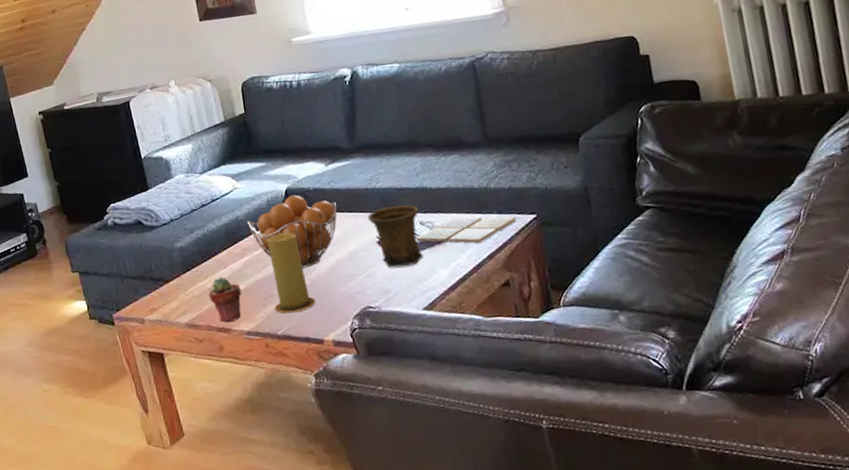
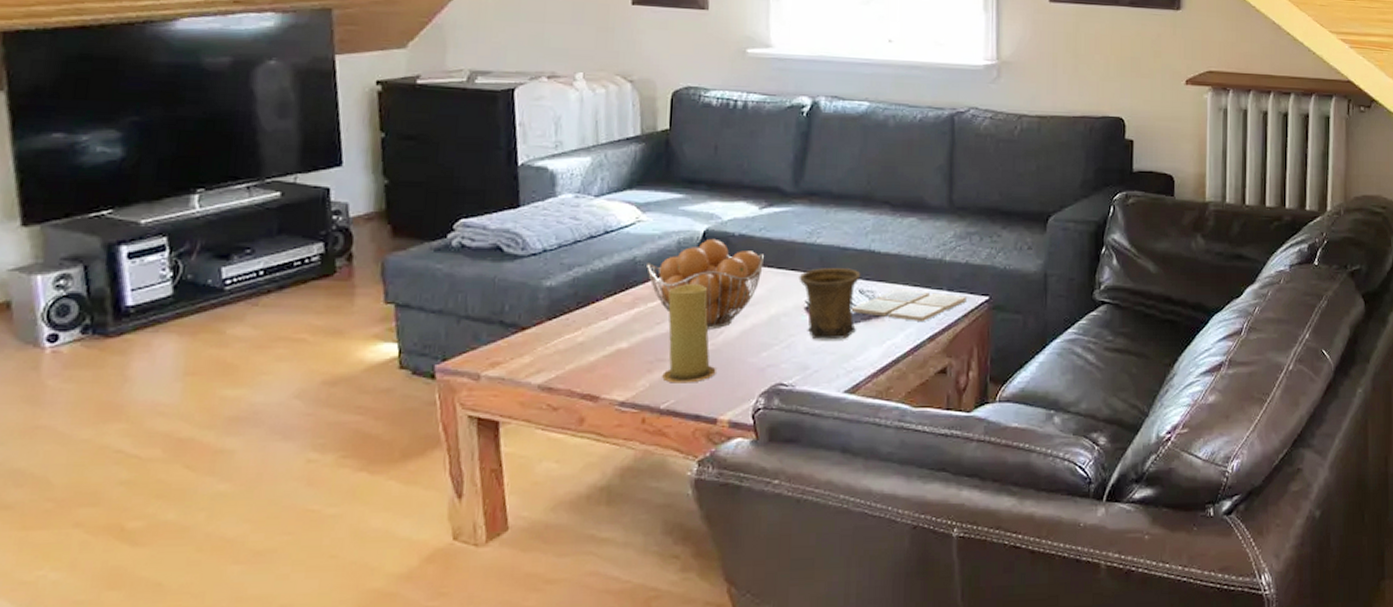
potted succulent: present [208,277,242,322] -> none [577,330,623,387]

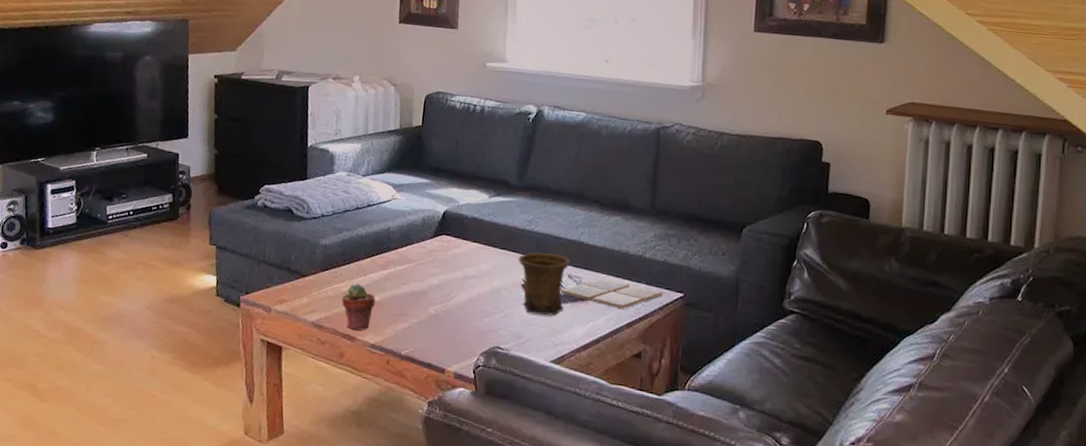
potted succulent: none [577,330,623,387] -> present [341,283,376,331]
fruit basket: present [647,238,764,330] -> none [398,218,490,295]
candle: present [662,283,716,383] -> none [404,253,447,336]

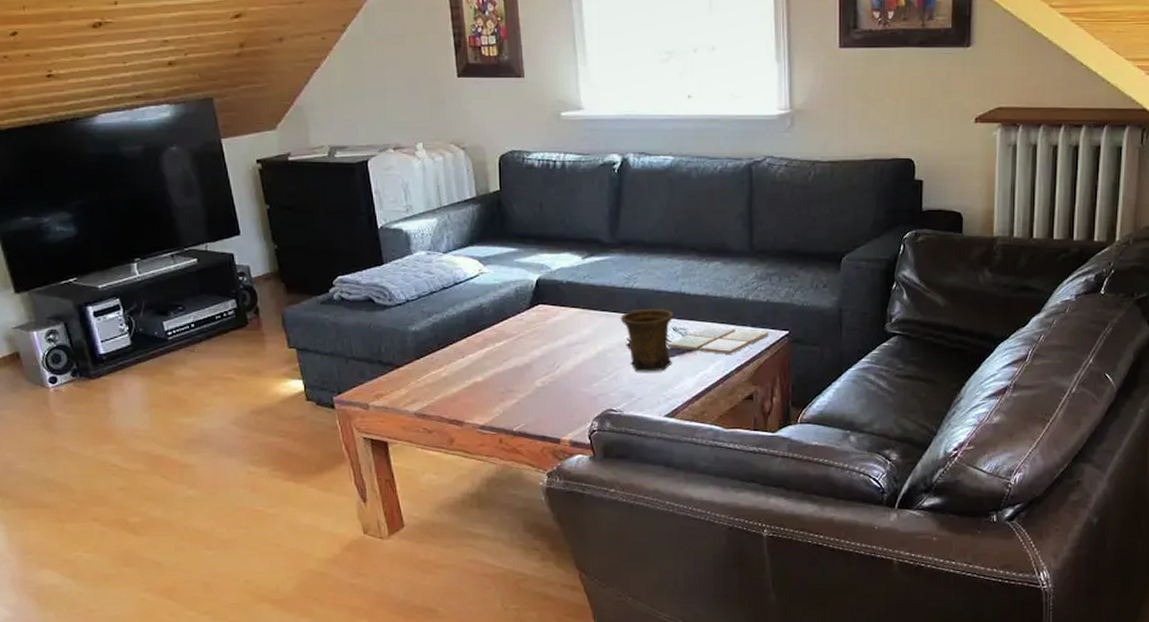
potted succulent: present [341,283,376,331] -> none [442,366,478,414]

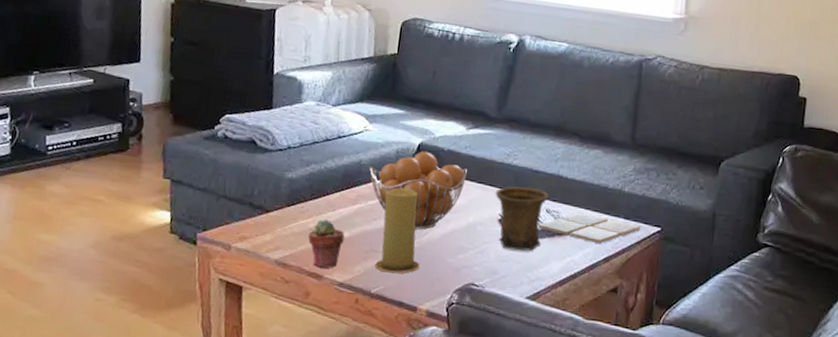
potted succulent: none [442,366,478,414] -> present [308,219,345,269]
fruit basket: none [492,286,589,365] -> present [369,151,467,230]
candle: none [512,325,556,410] -> present [375,187,420,274]

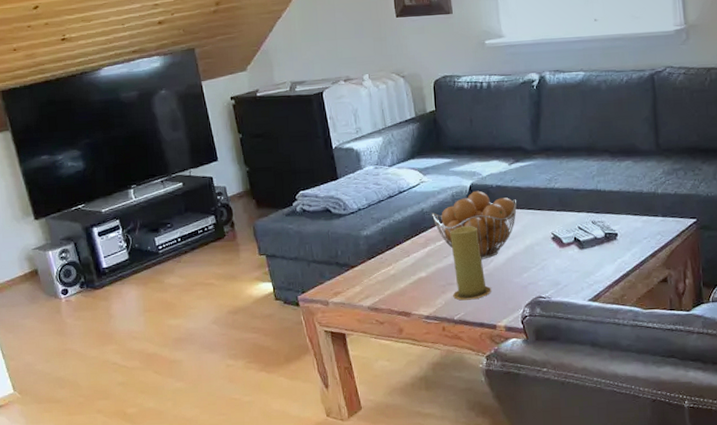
potted succulent: present [308,219,345,269] -> none [391,264,423,306]
mug: present [495,186,549,251] -> none [544,205,593,262]
drink coaster: present [538,212,640,244] -> none [587,218,678,243]

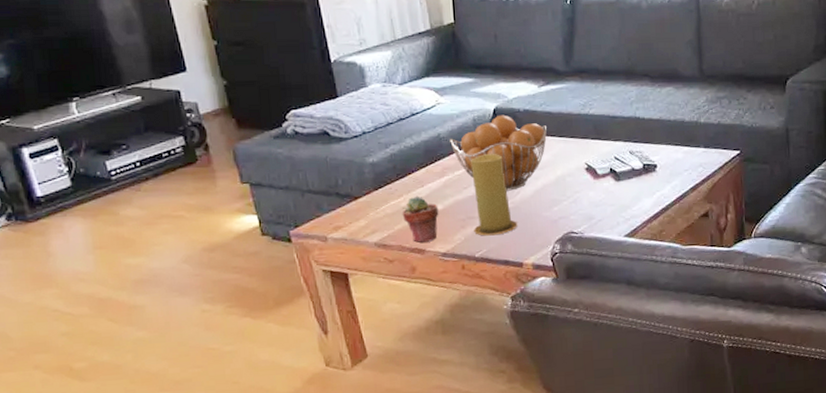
potted succulent: none [391,264,423,306] -> present [402,196,439,243]

